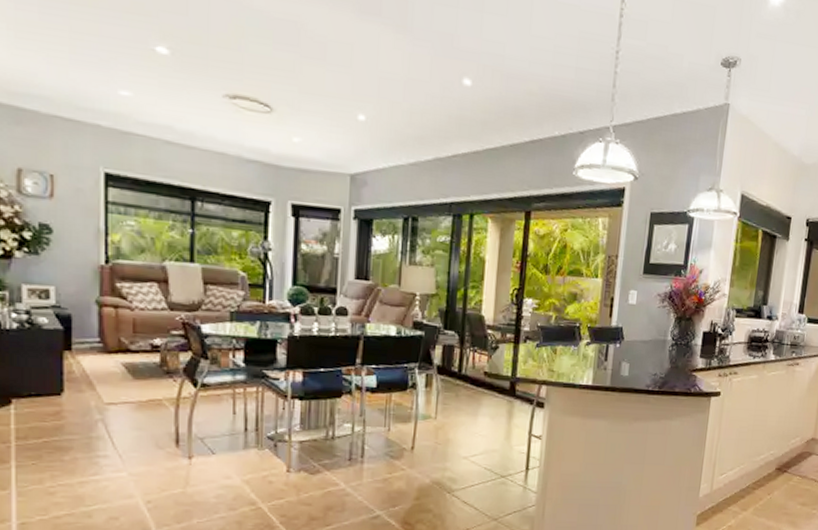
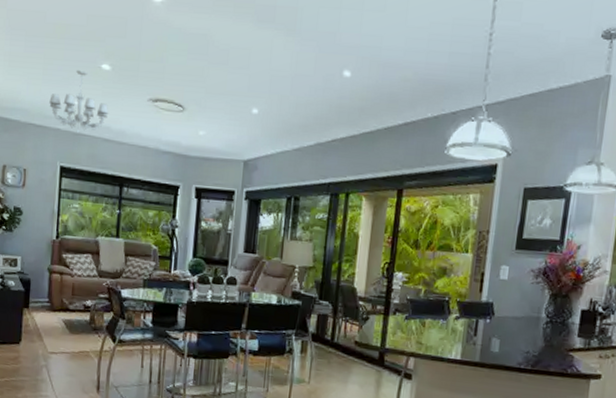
chandelier: none [82,51,170,132] -> present [49,70,109,133]

